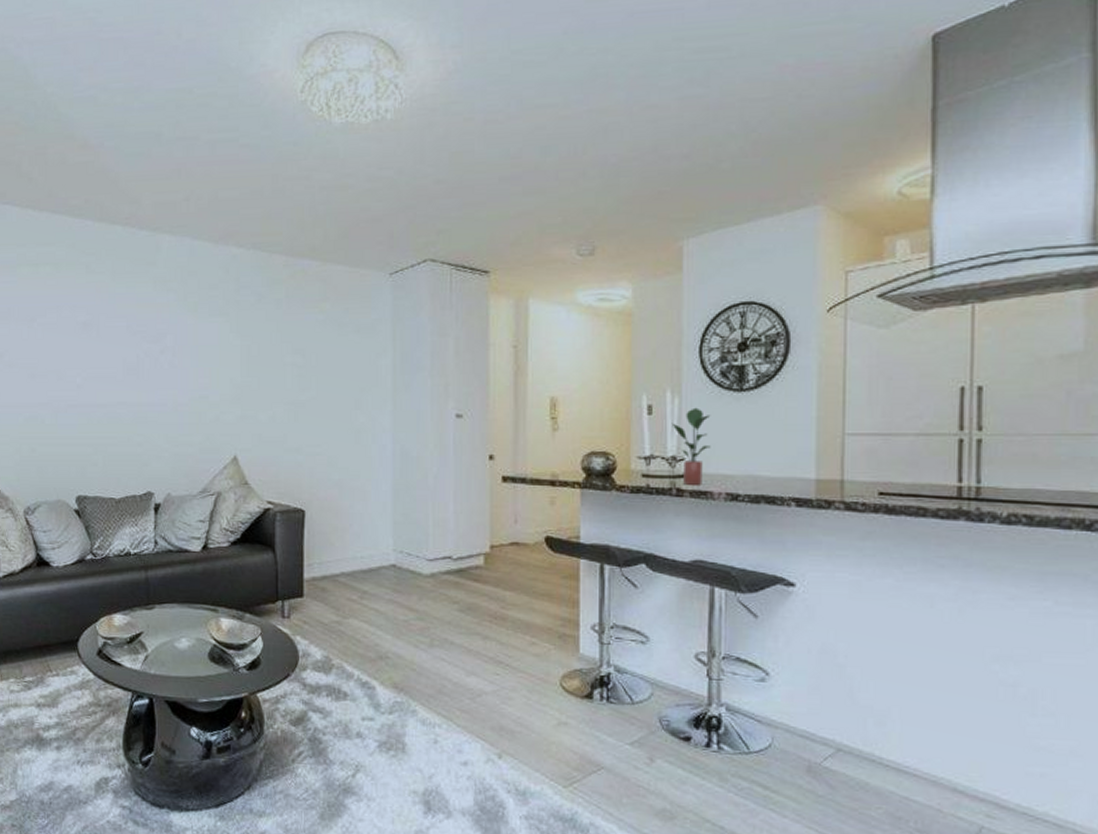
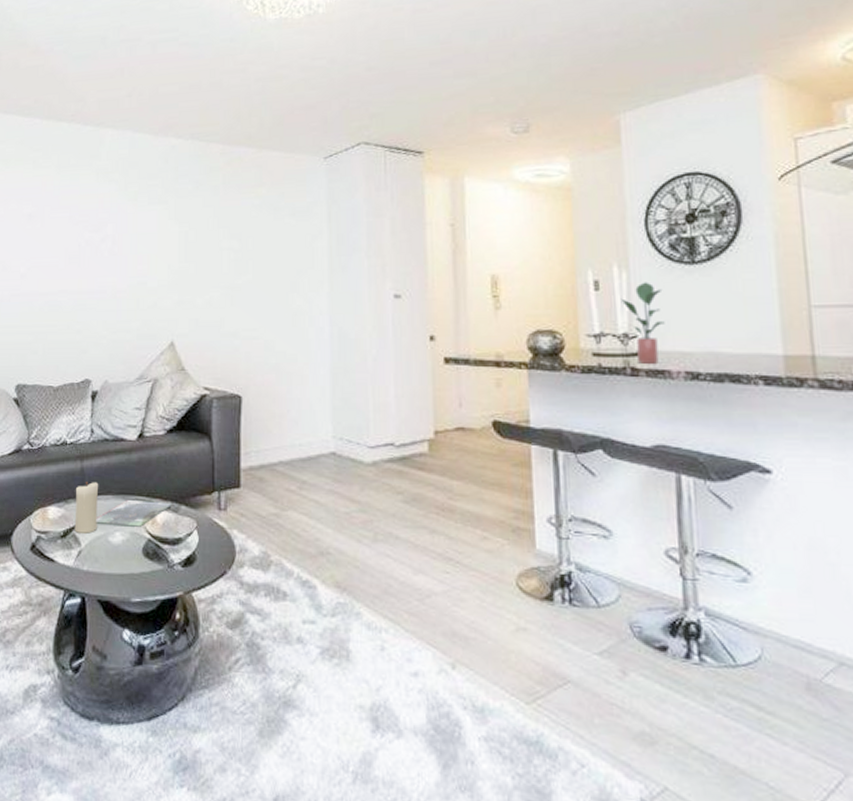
candle: none [140,591,164,640] -> present [74,482,99,534]
magazine: none [162,607,237,635] -> present [96,499,172,528]

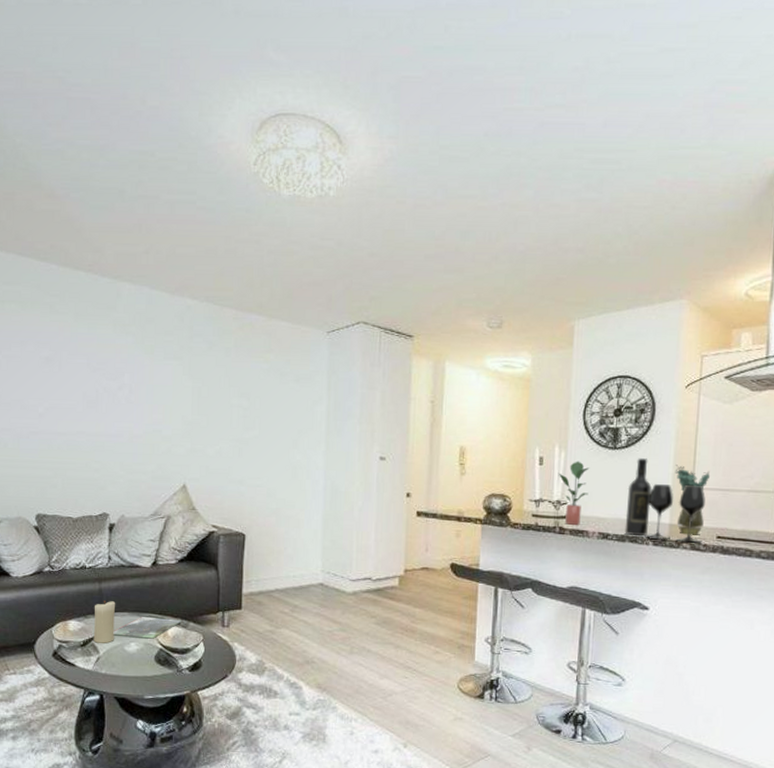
wine bottle: none [717,272,754,373] -> present [624,458,652,536]
wine glass: none [748,303,836,379] -> present [645,484,706,543]
vase: none [780,277,834,369] -> present [675,465,711,535]

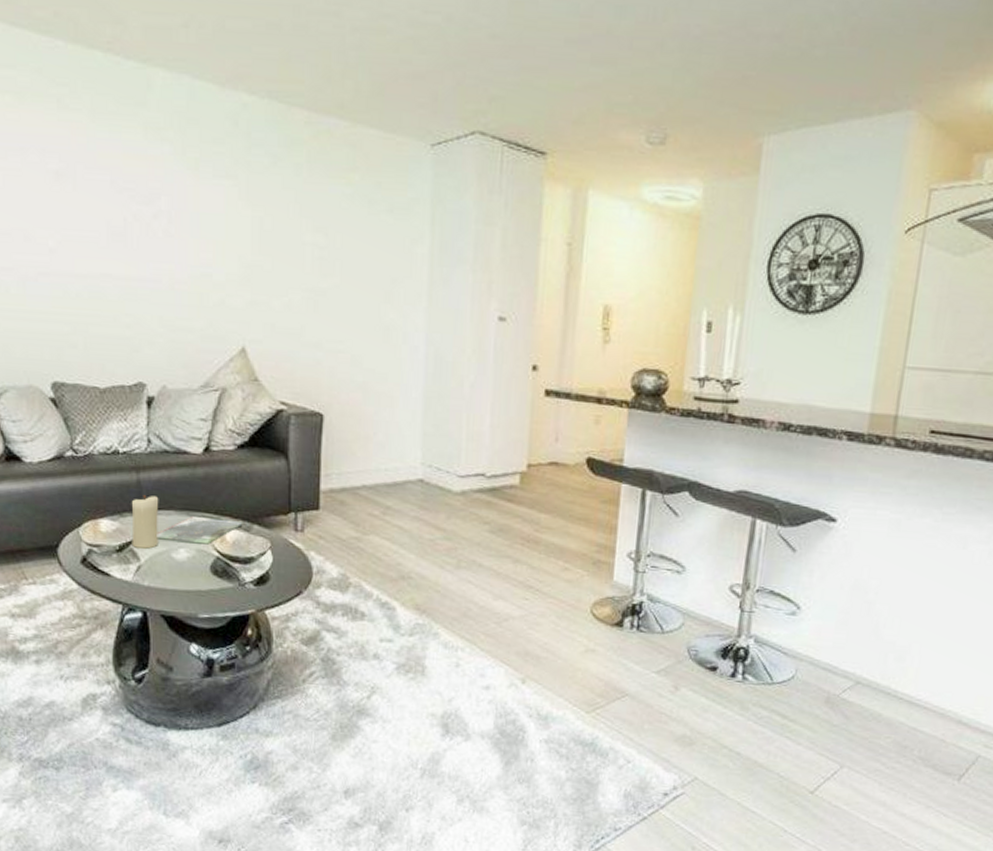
potted plant: present [559,461,590,525] -> none [731,328,773,412]
wine bottle: present [624,458,652,536] -> none [812,326,851,428]
wine glass: present [645,484,706,543] -> none [837,361,920,439]
vase: present [675,465,711,535] -> none [879,336,929,429]

